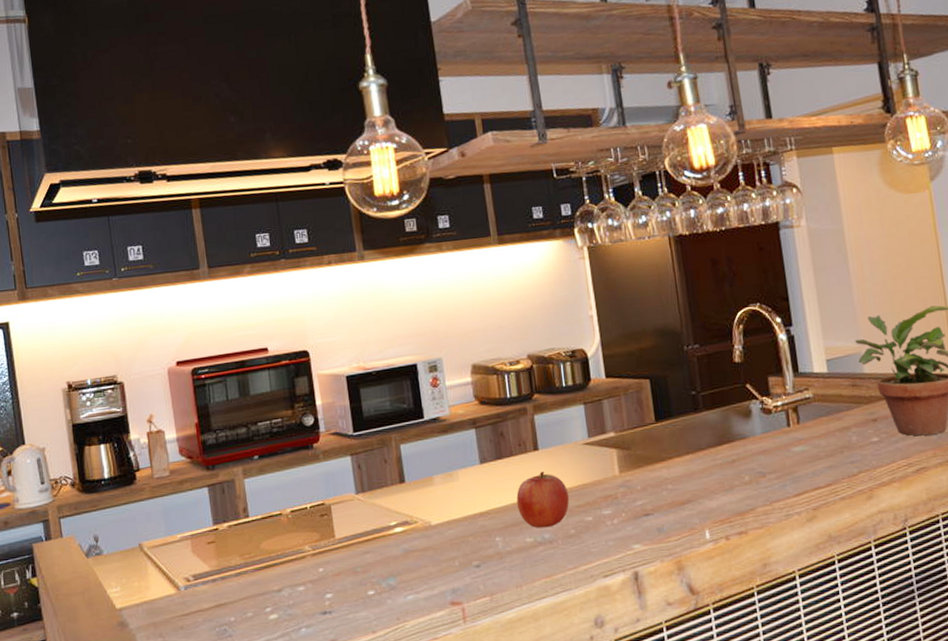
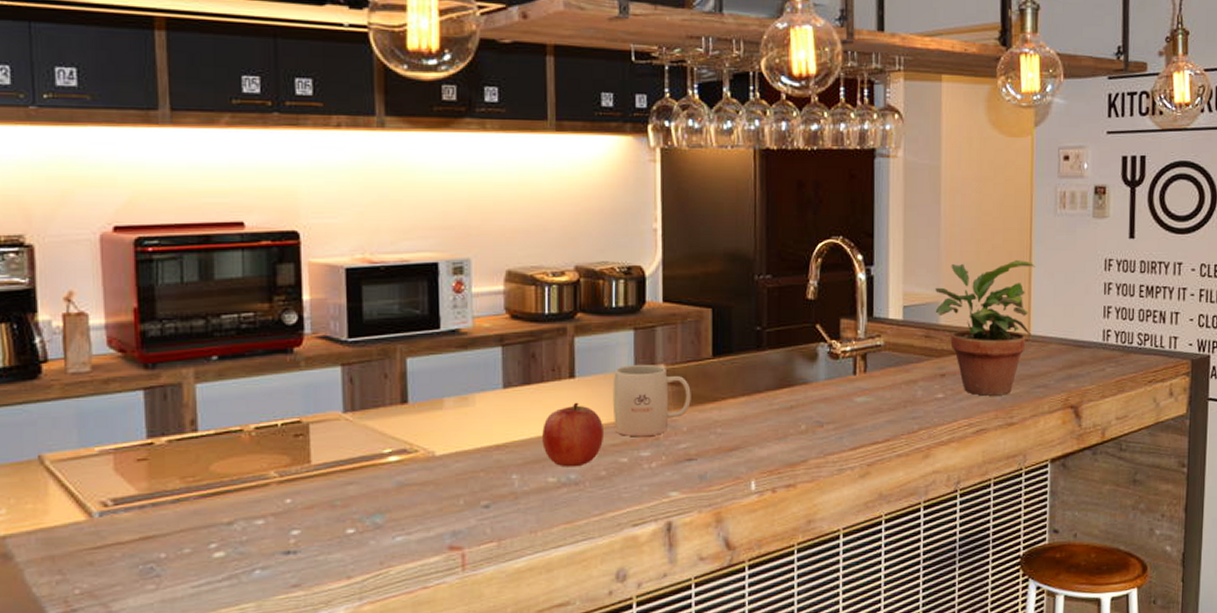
mug: none [571,433,642,498] -> present [612,364,691,437]

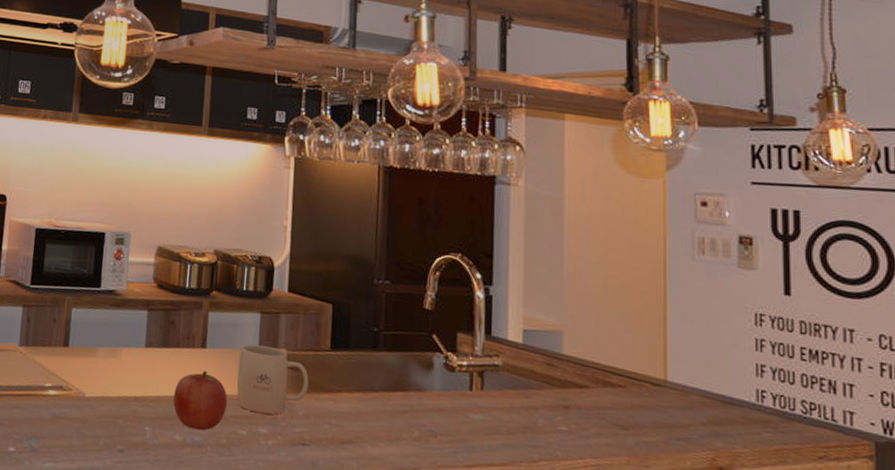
potted plant: present [935,260,1035,396] -> none [558,295,671,441]

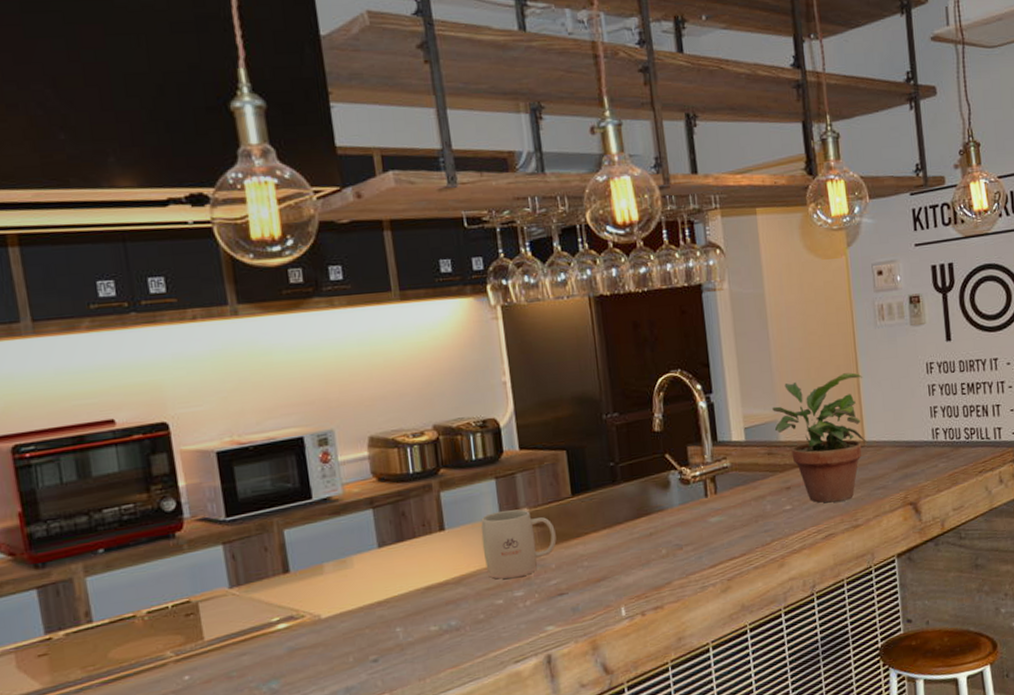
fruit: present [173,370,228,431] -> none [419,552,479,615]
potted plant: none [558,295,671,441] -> present [772,372,866,503]

